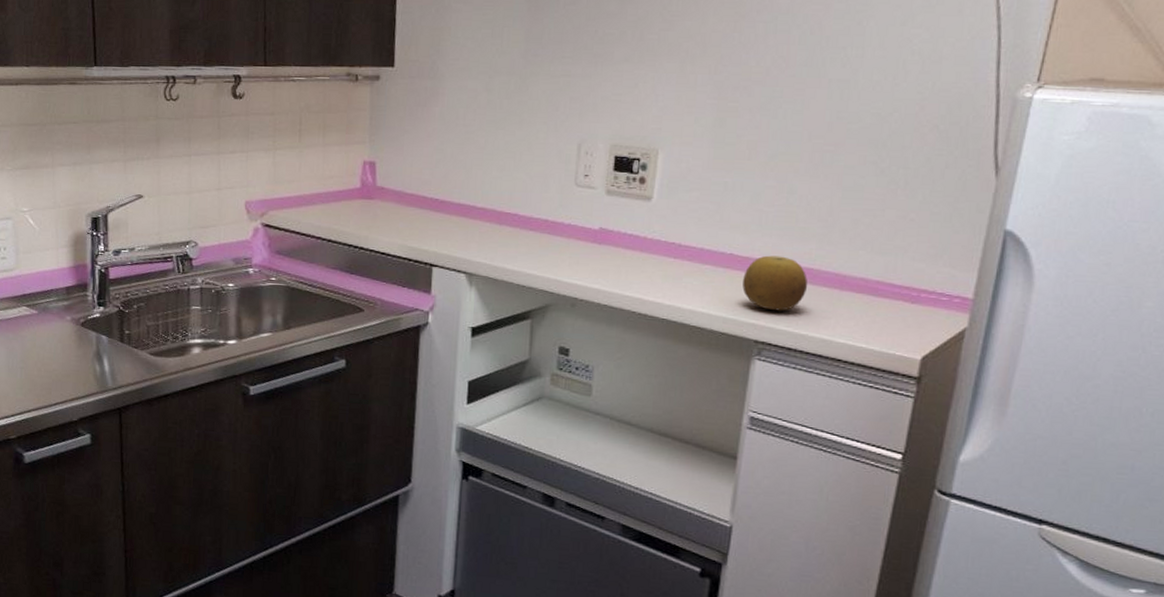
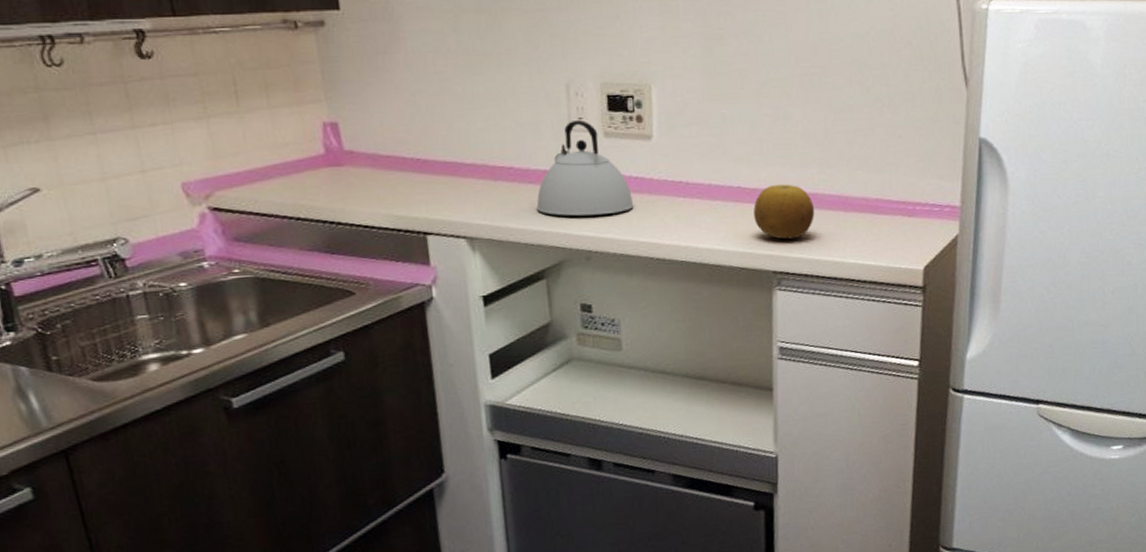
kettle: none [533,177,625,267] -> present [536,120,634,216]

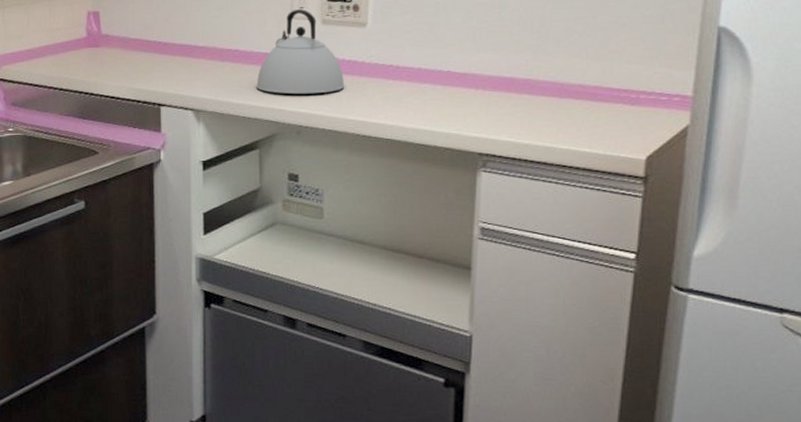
fruit: present [753,184,815,240] -> none [462,69,527,123]

